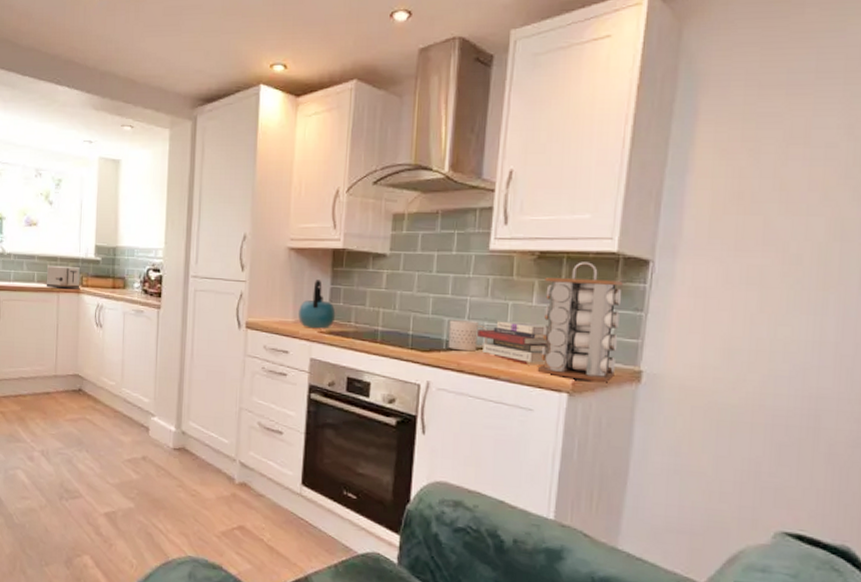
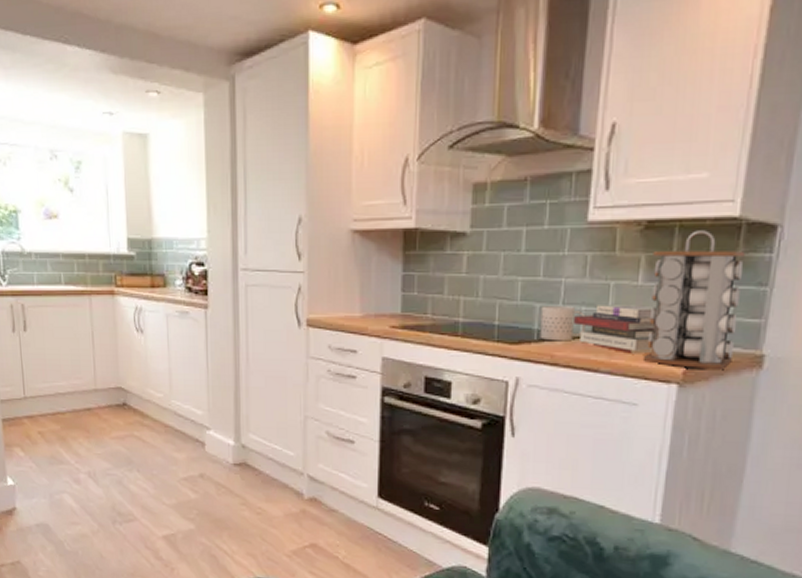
toaster: present [46,265,81,289] -> none [73,263,114,290]
kettle: present [297,280,336,329] -> none [365,266,410,324]

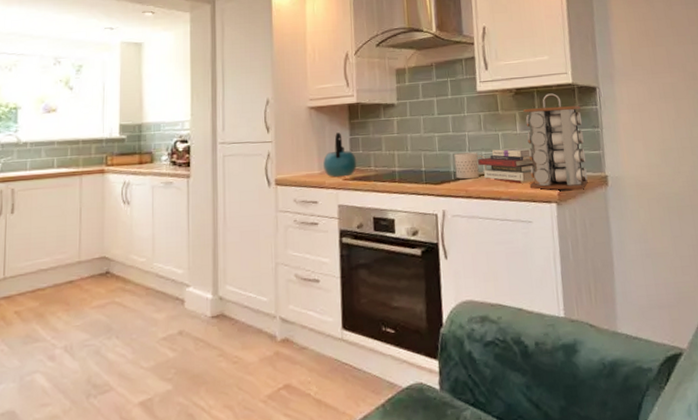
kettle: none [365,266,410,324] -> present [322,132,357,178]

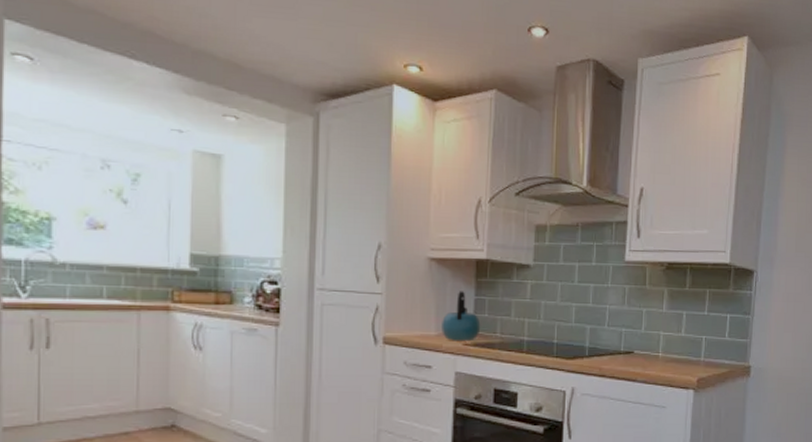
mug: present [454,152,487,180] -> none [590,328,626,357]
books: present [478,147,536,184] -> none [617,326,676,367]
spice rack: present [523,93,588,192] -> none [668,272,734,379]

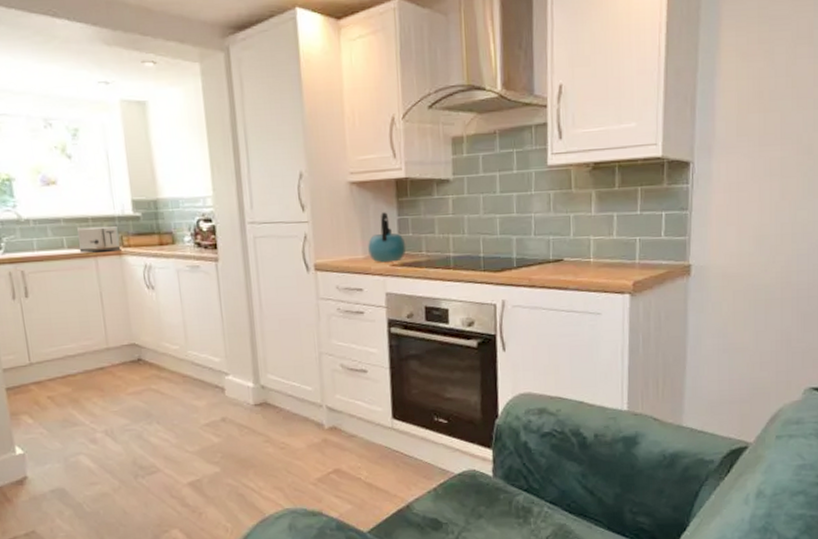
toaster: none [120,277,171,306] -> present [76,226,121,253]

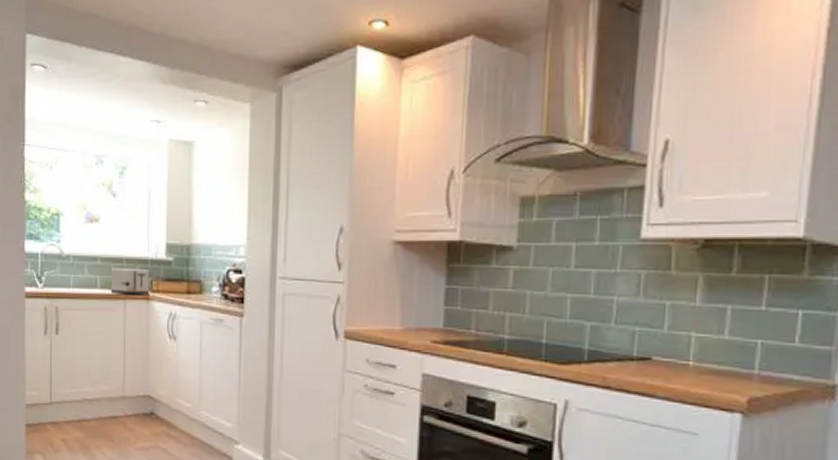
kettle: present [367,212,406,263] -> none [406,279,452,339]

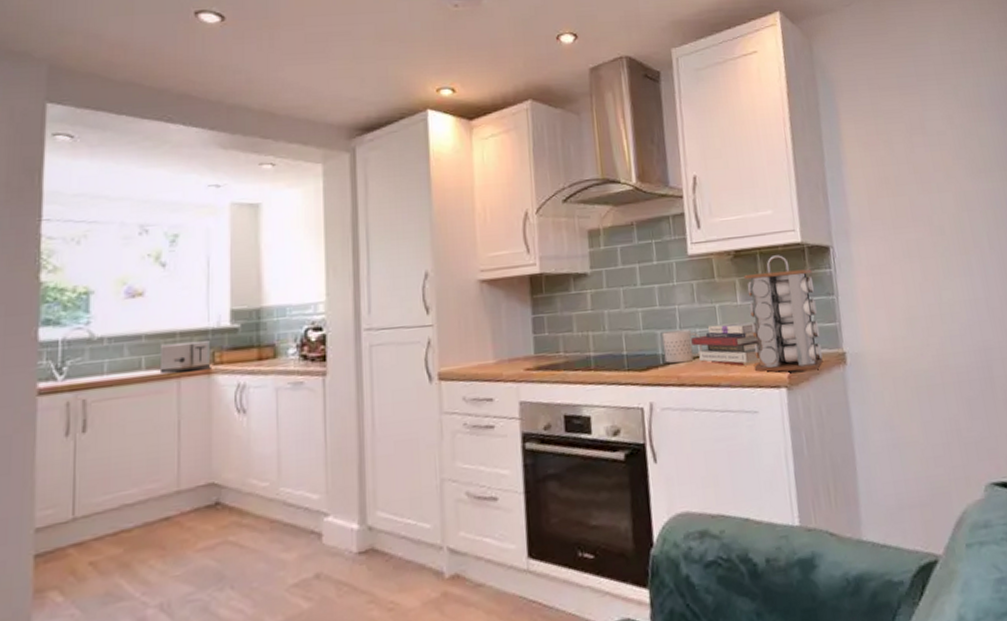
mug: none [590,325,640,364] -> present [662,329,703,364]
books: none [627,325,716,380] -> present [691,321,761,367]
spice rack: none [702,251,811,401] -> present [744,255,823,374]

